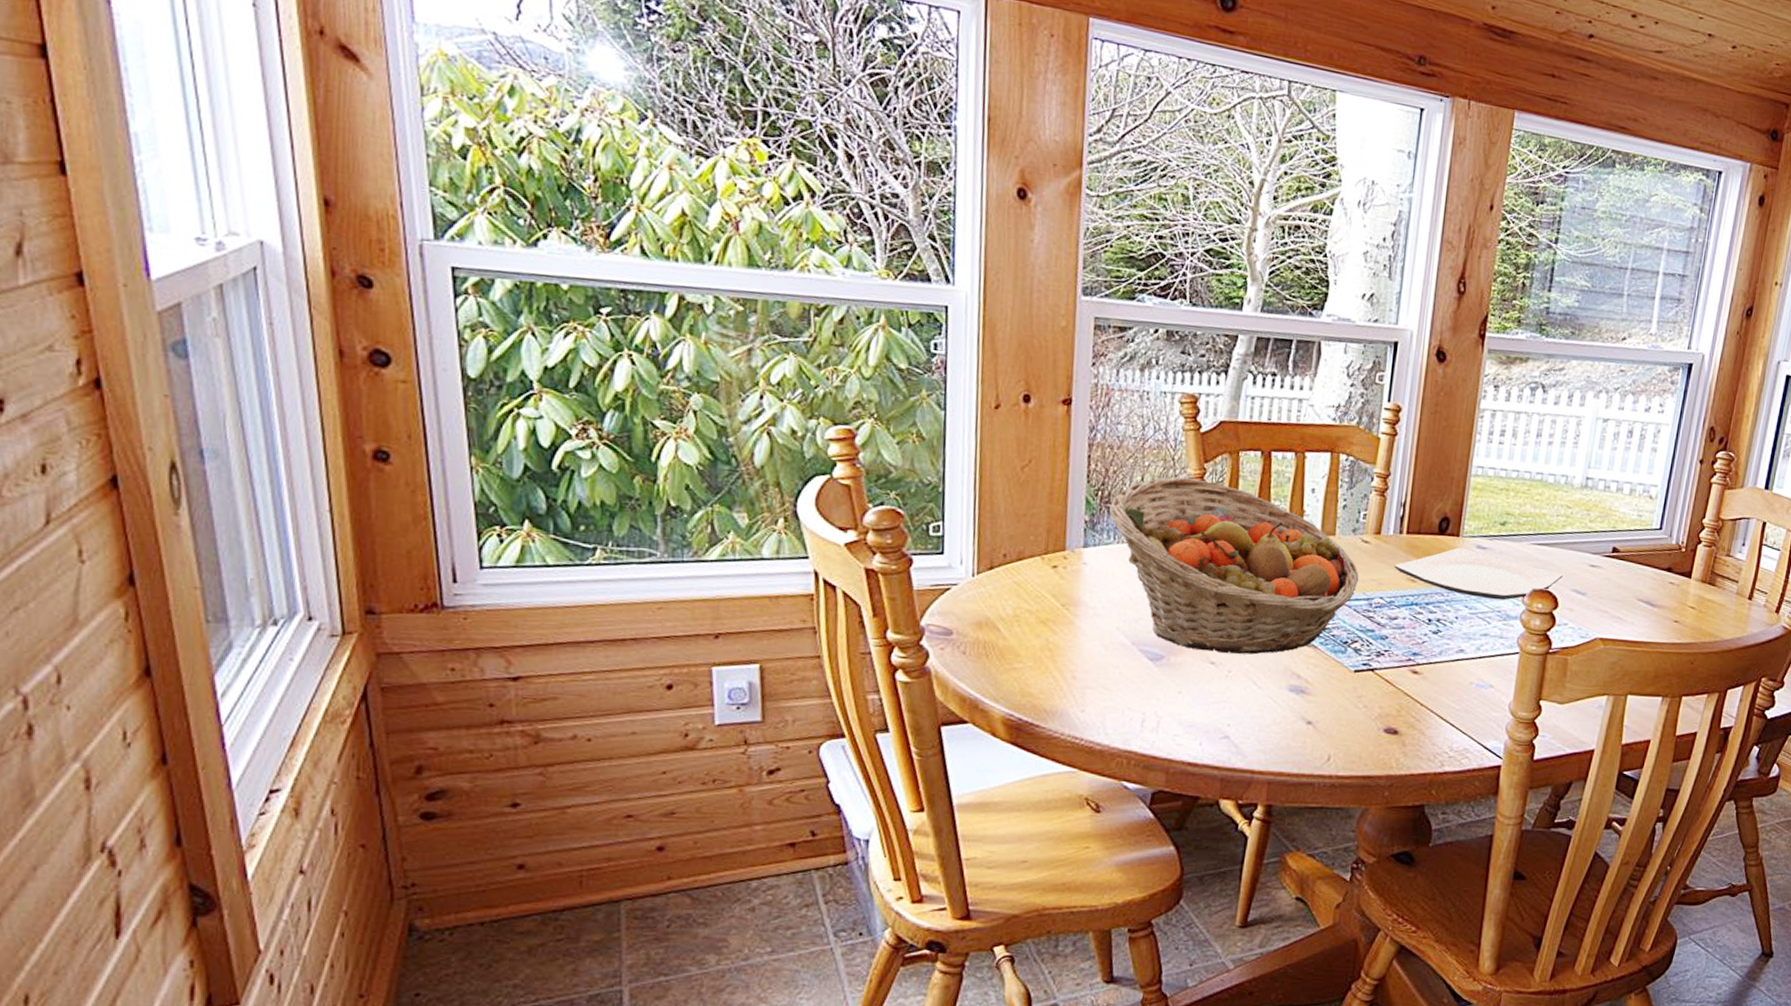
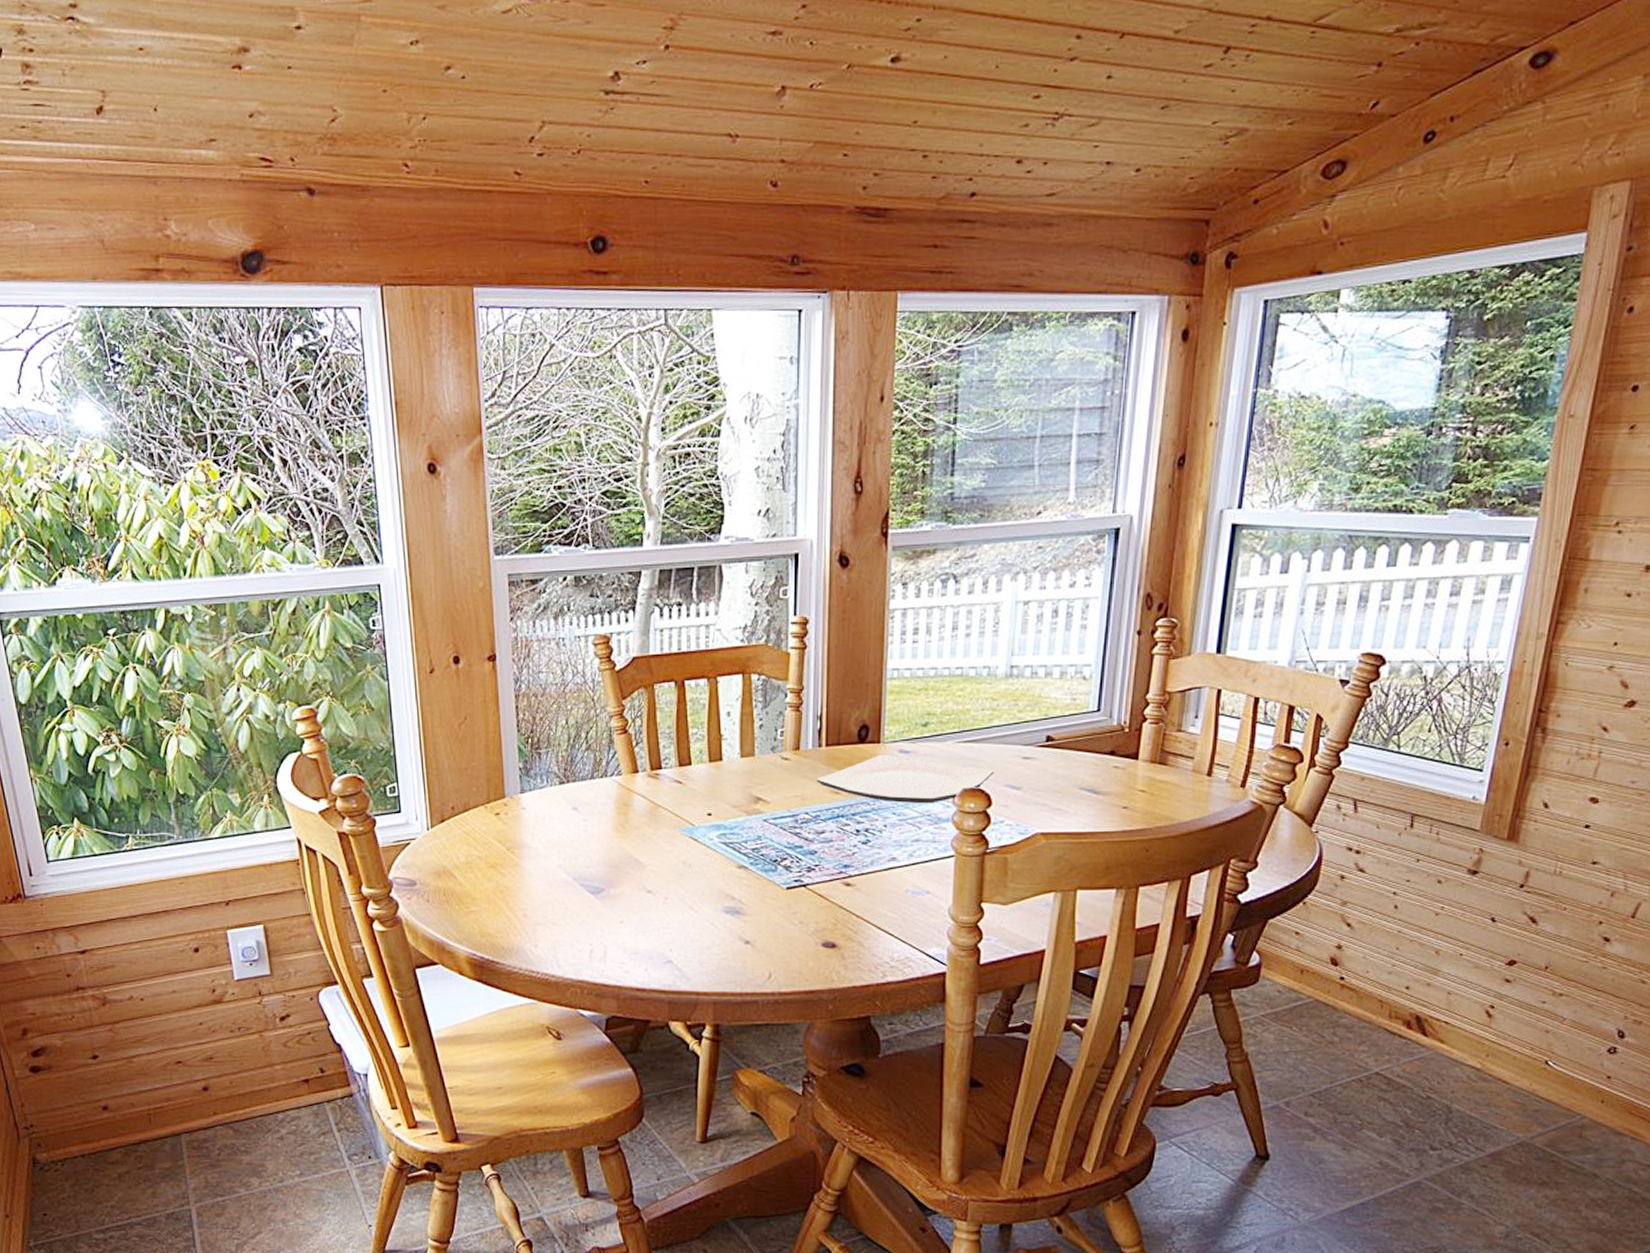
fruit basket: present [1109,477,1359,655] -> none [540,716,783,881]

